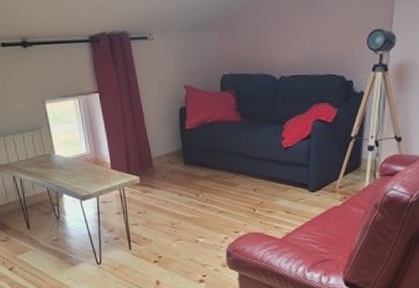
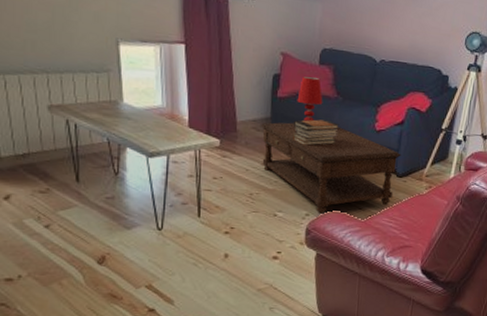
coffee table: none [173,149,311,237] -> present [260,122,401,215]
book stack: none [202,145,247,172] -> present [293,119,339,146]
table lamp: none [204,104,229,148] -> present [297,76,323,122]

